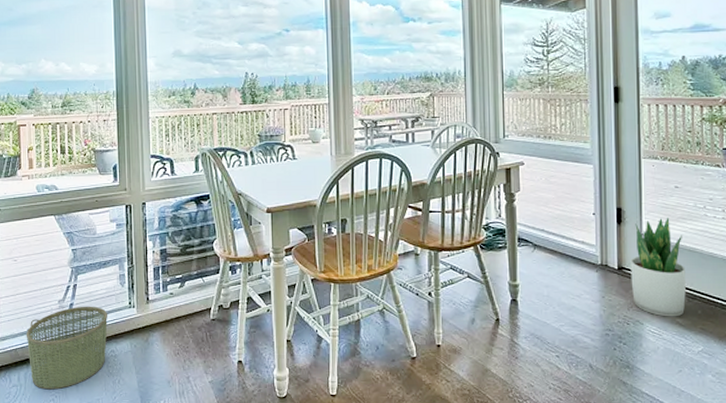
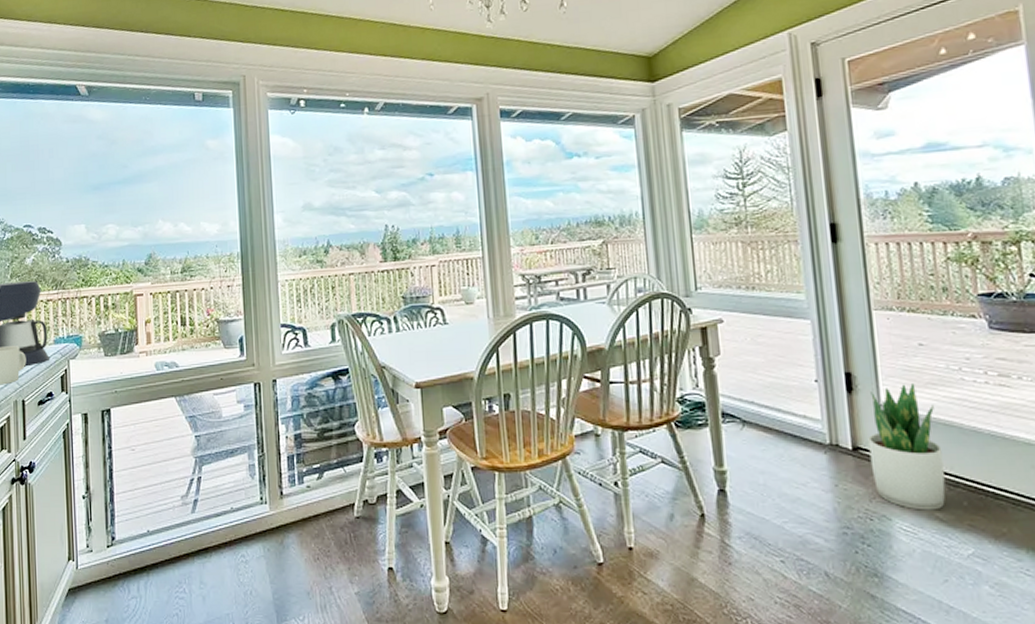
basket: present [26,306,109,390] -> none [145,502,238,602]

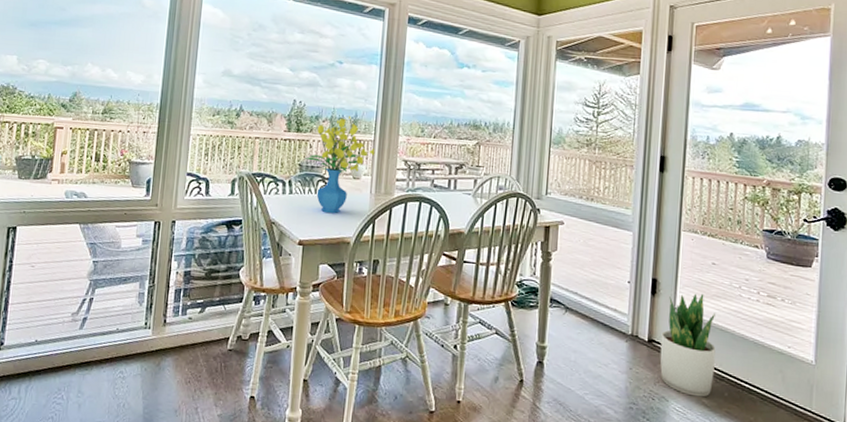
bouquet: none [407,233,486,347] -> present [305,116,375,213]

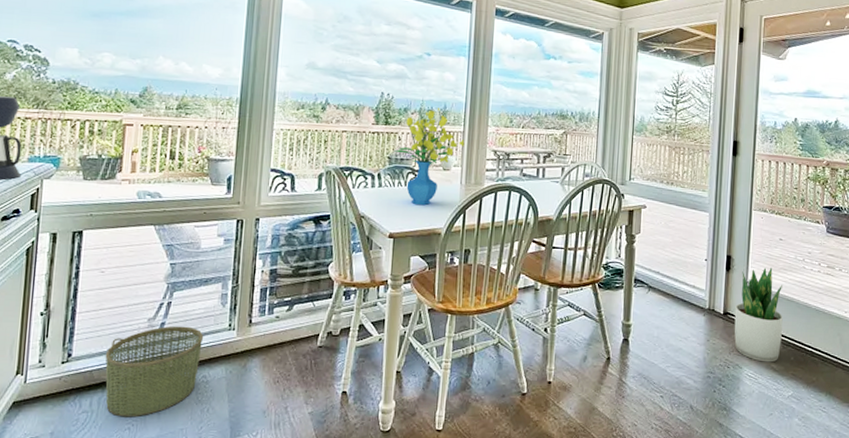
basket: none [32,321,122,407] -> present [105,326,204,418]

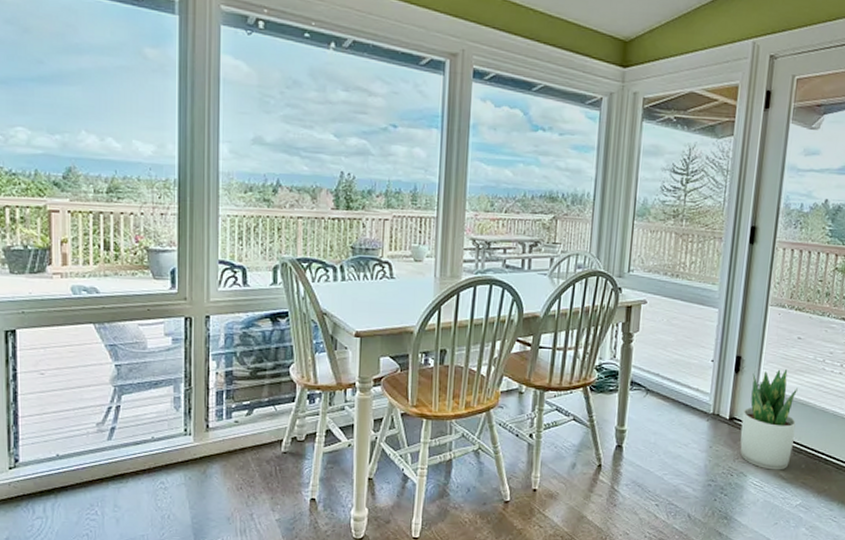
basket: present [105,326,204,418] -> none [54,430,159,524]
bouquet: present [394,108,465,205] -> none [357,189,439,300]

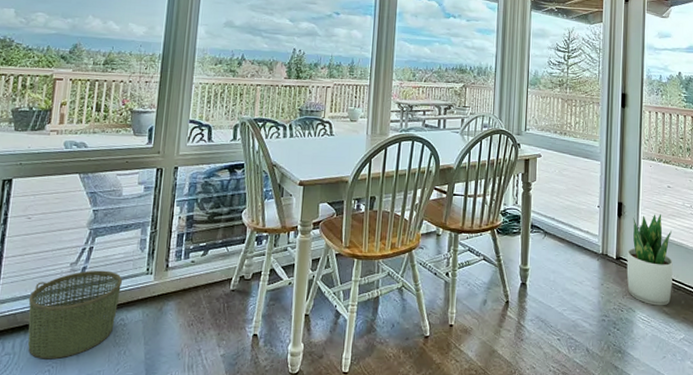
basket: none [54,430,159,524] -> present [28,270,123,360]

